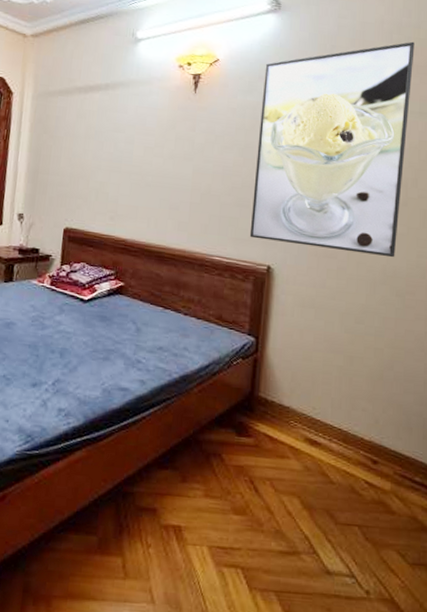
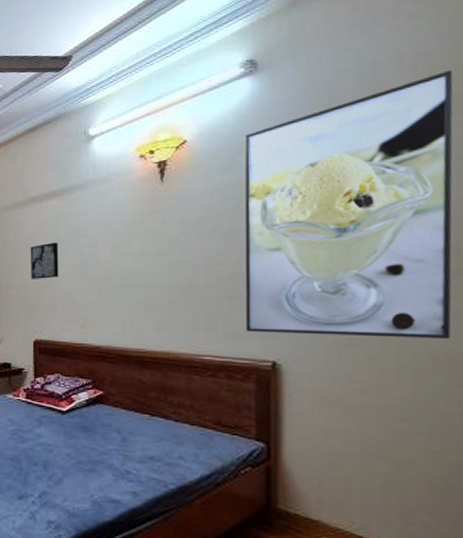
wall art: none [68,134,98,169] -> present [30,242,59,279]

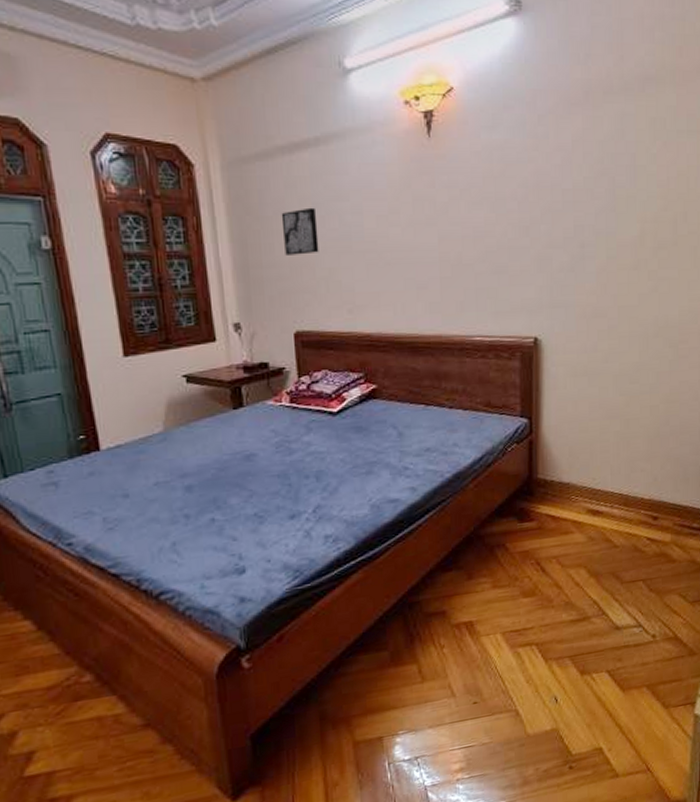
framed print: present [244,70,453,340] -> none [509,39,680,309]

